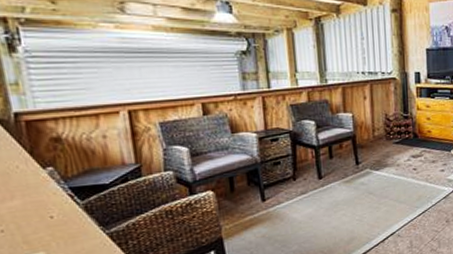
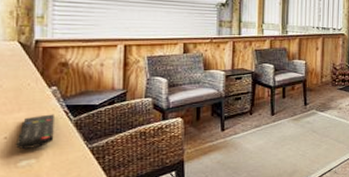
remote control: none [16,199,62,242] -> present [16,114,54,149]

